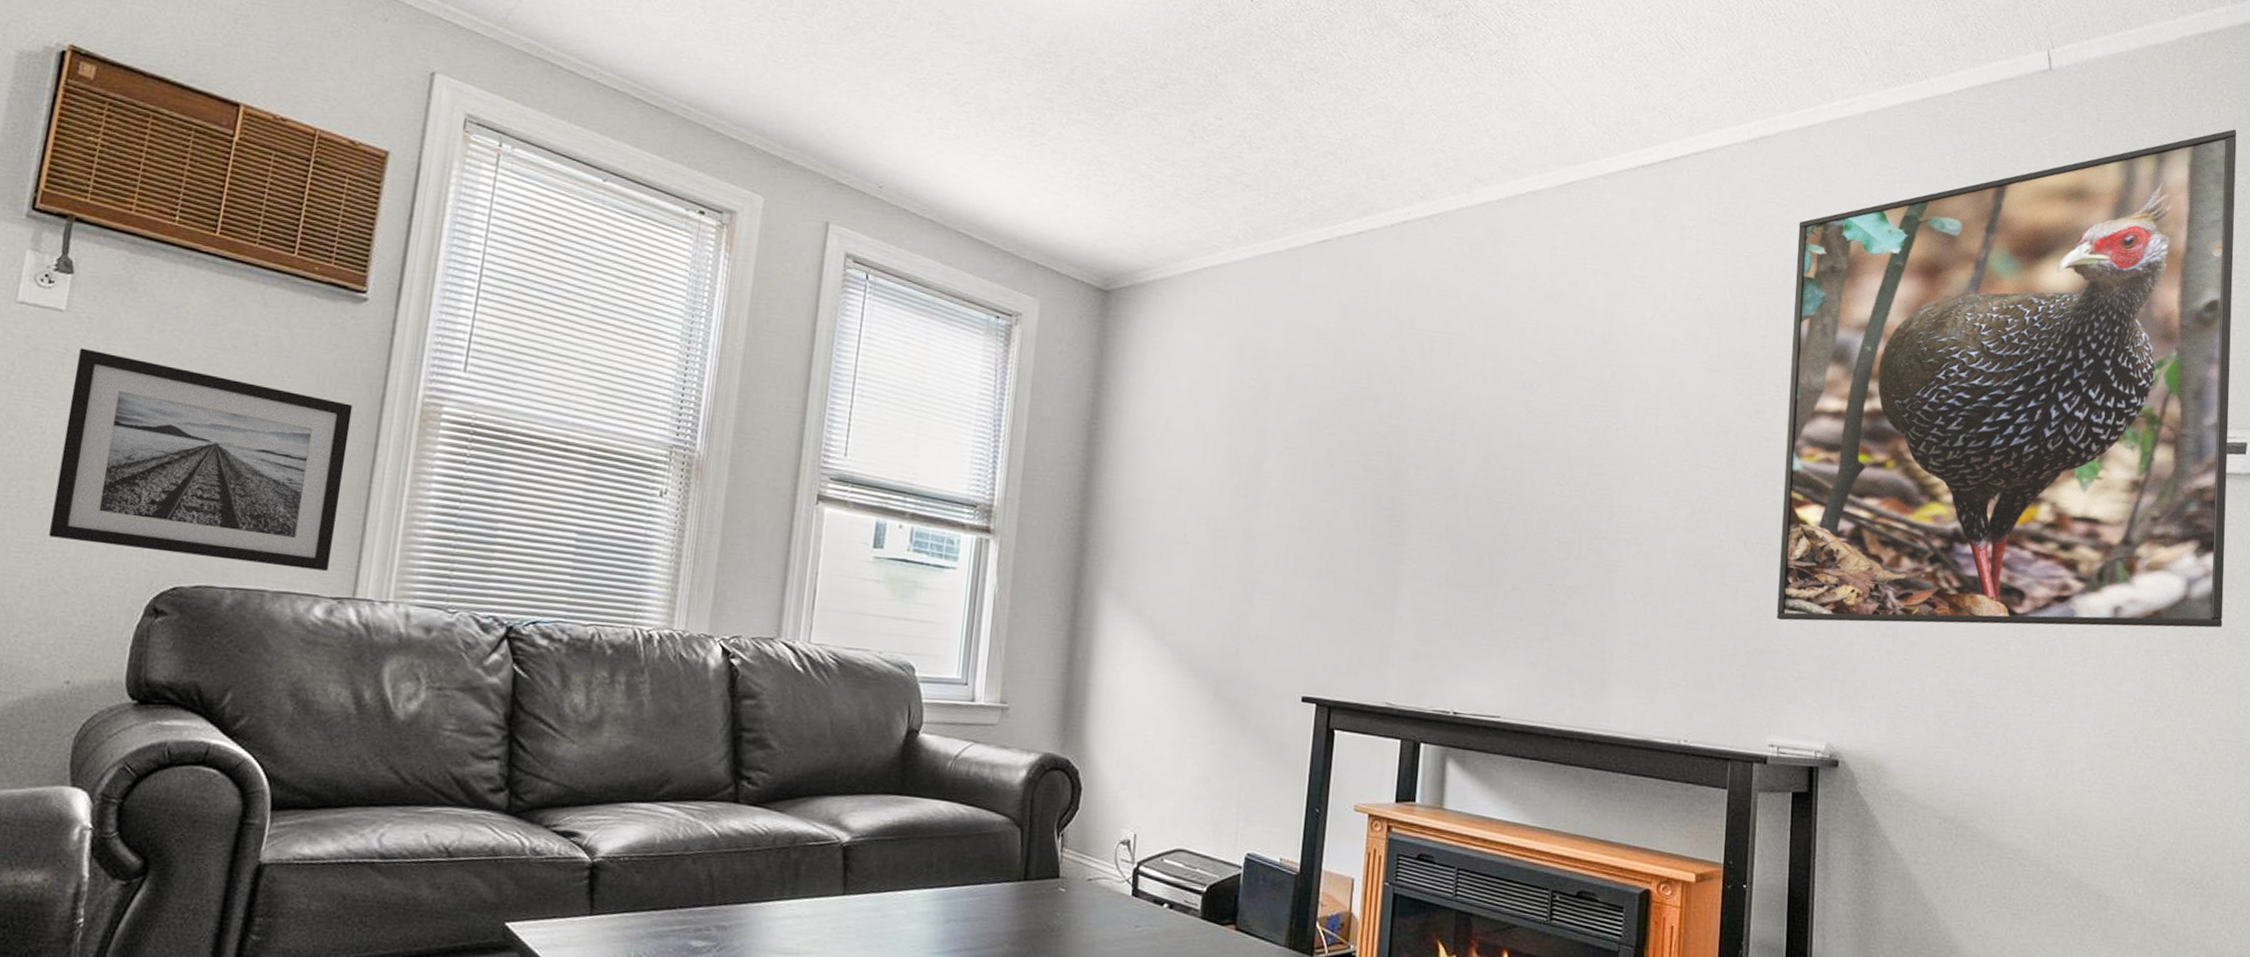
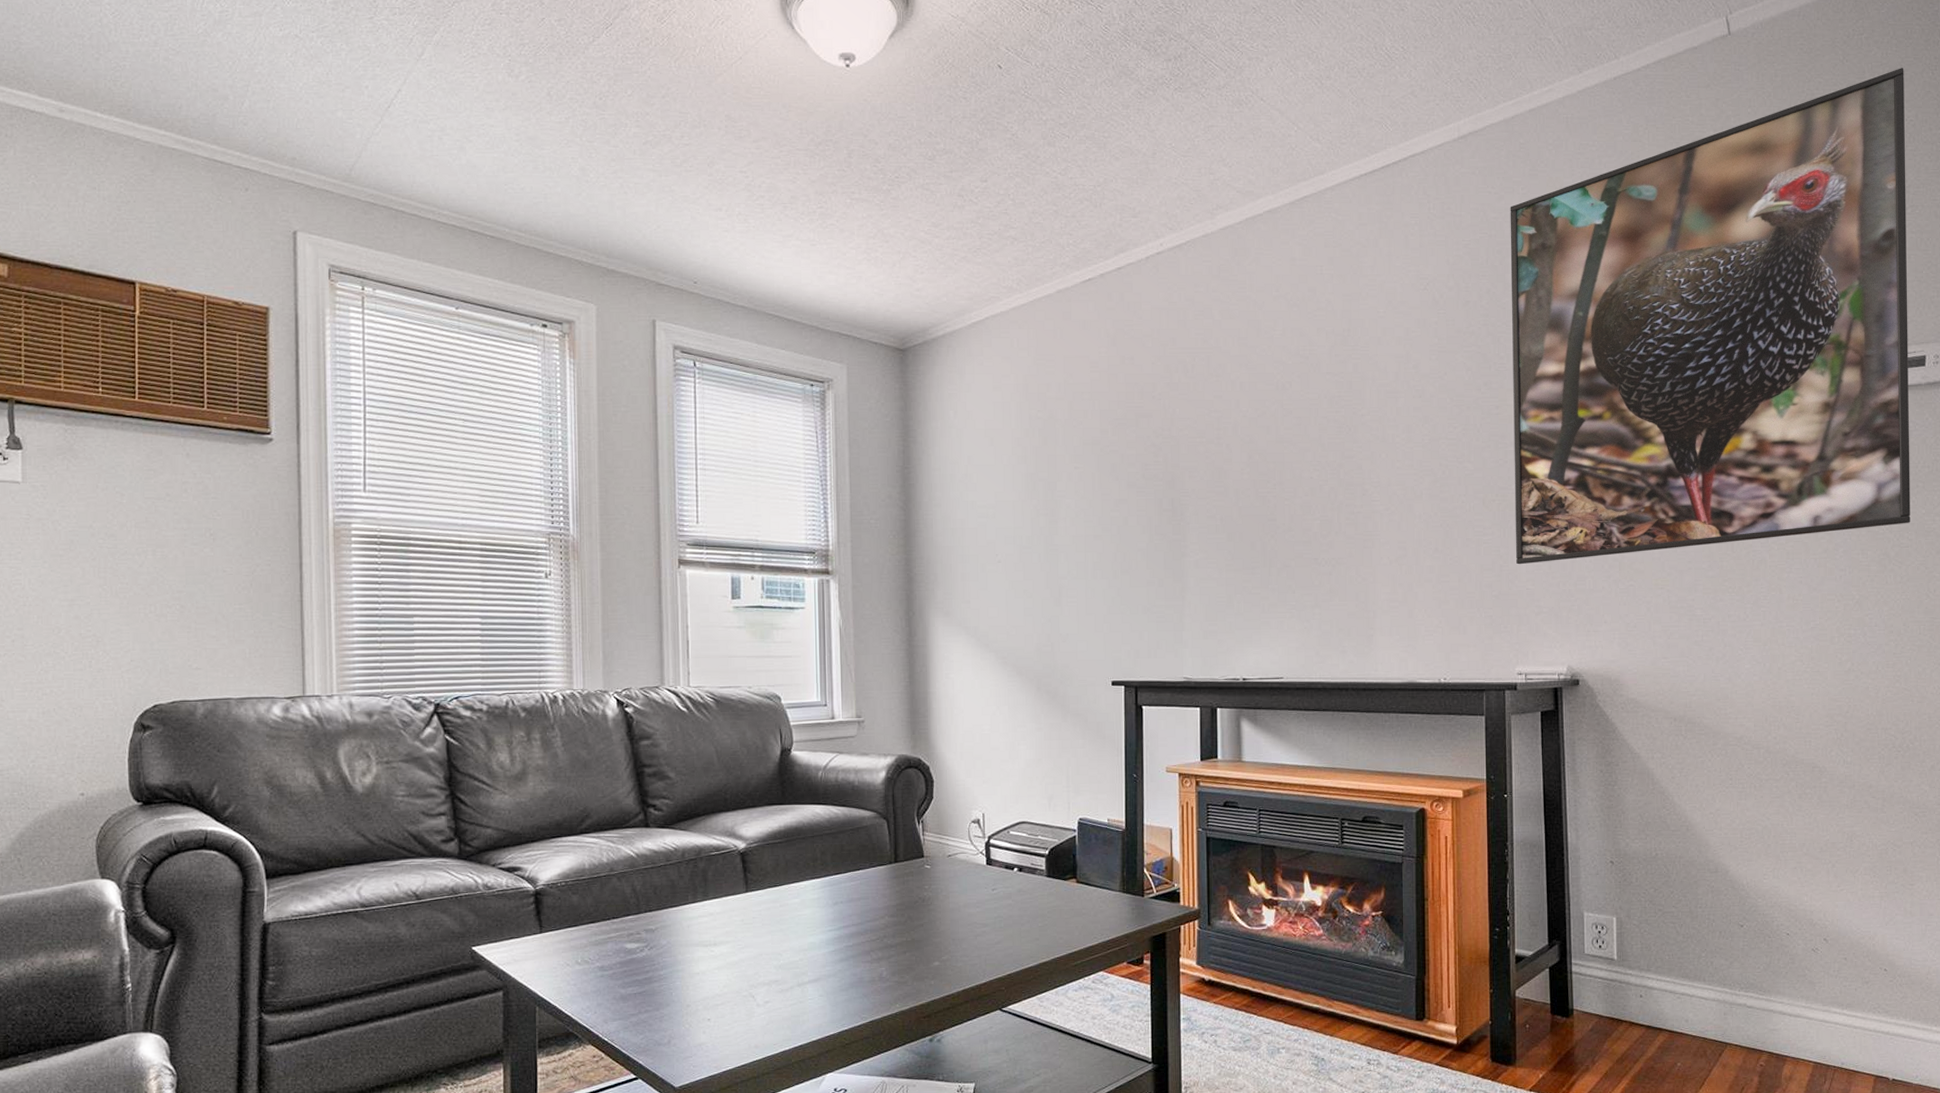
wall art: present [49,348,353,571] -> none [40,512,279,677]

